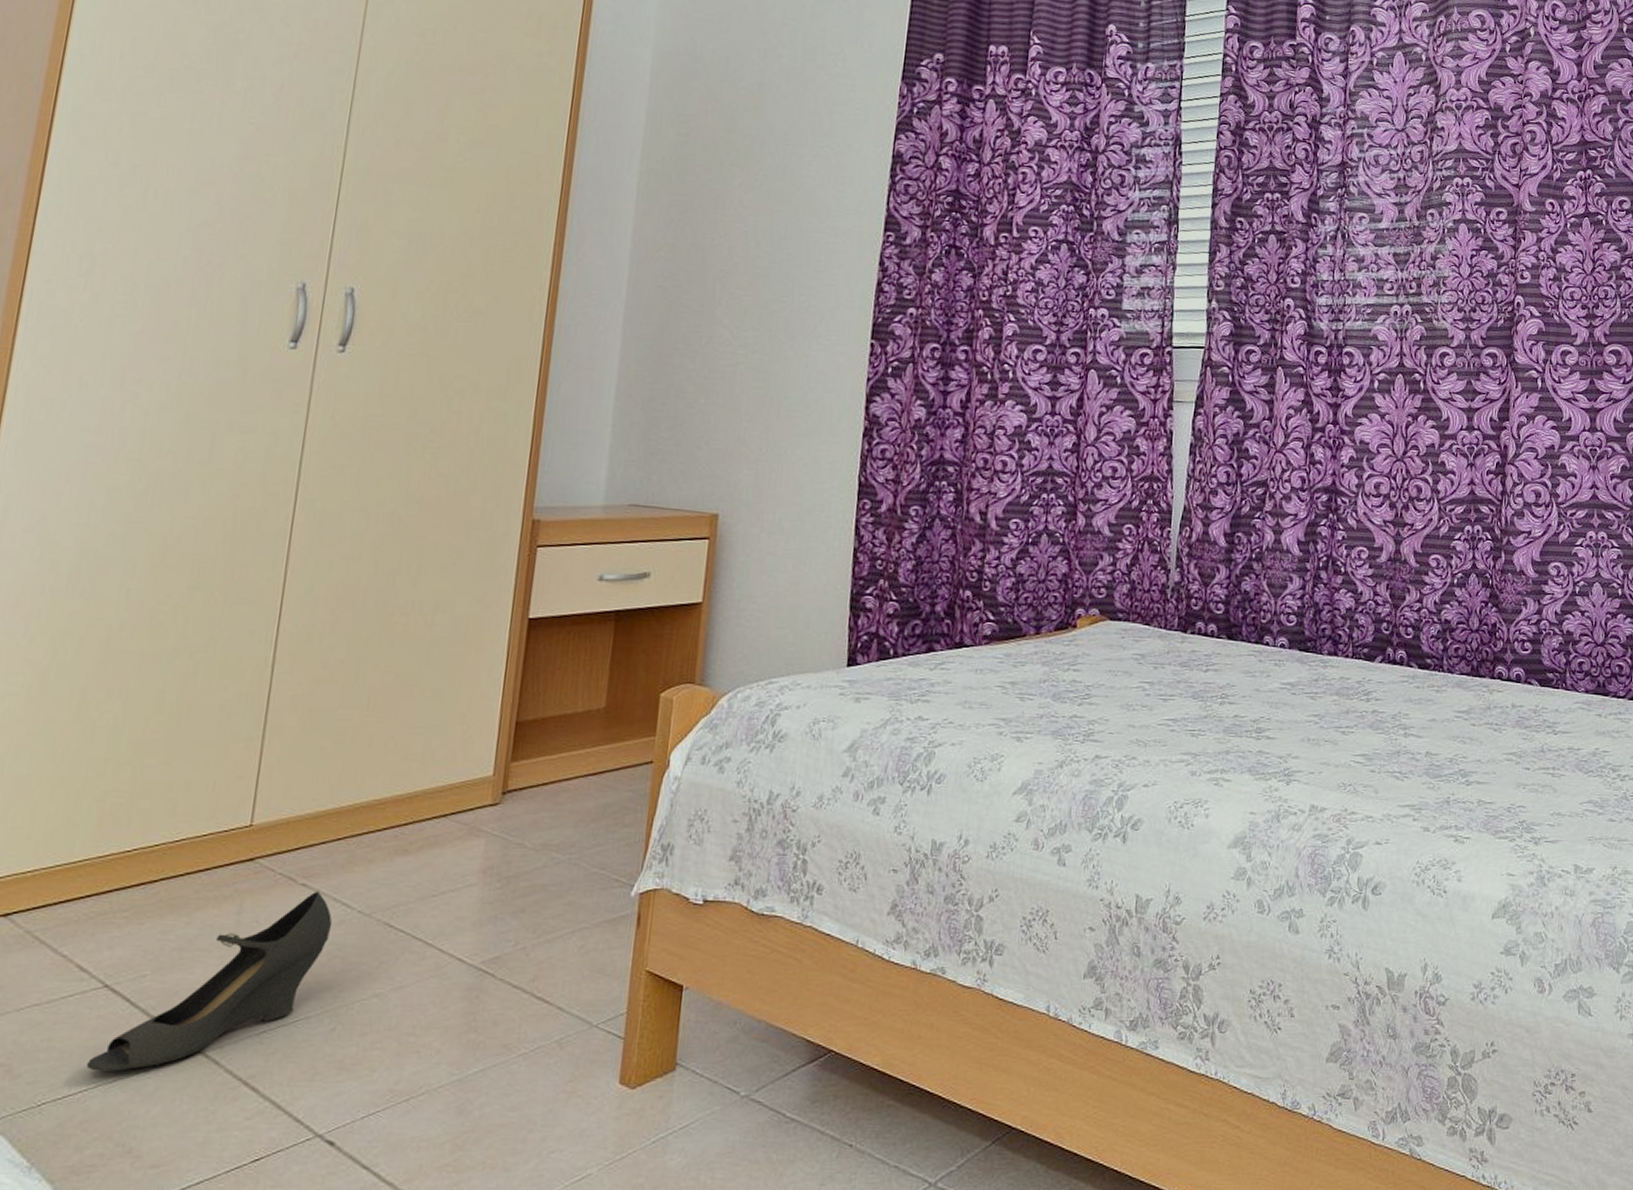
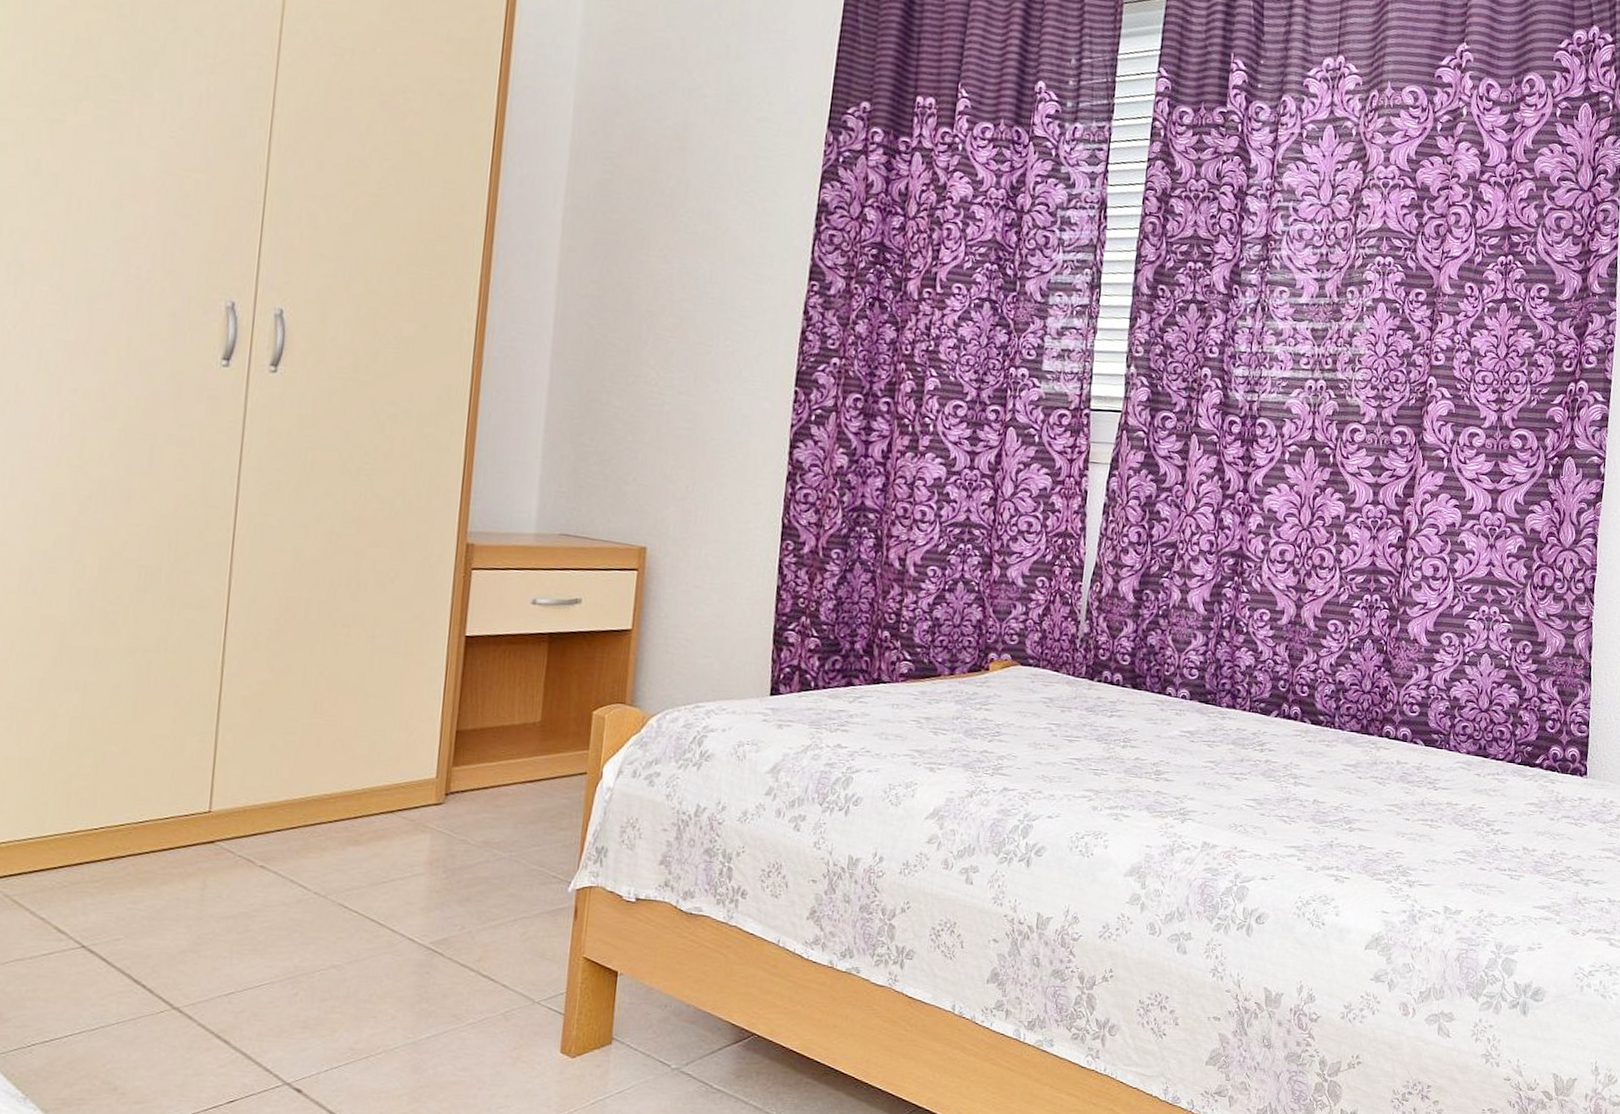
shoe: present [86,892,333,1071] -> none [69,873,291,1021]

